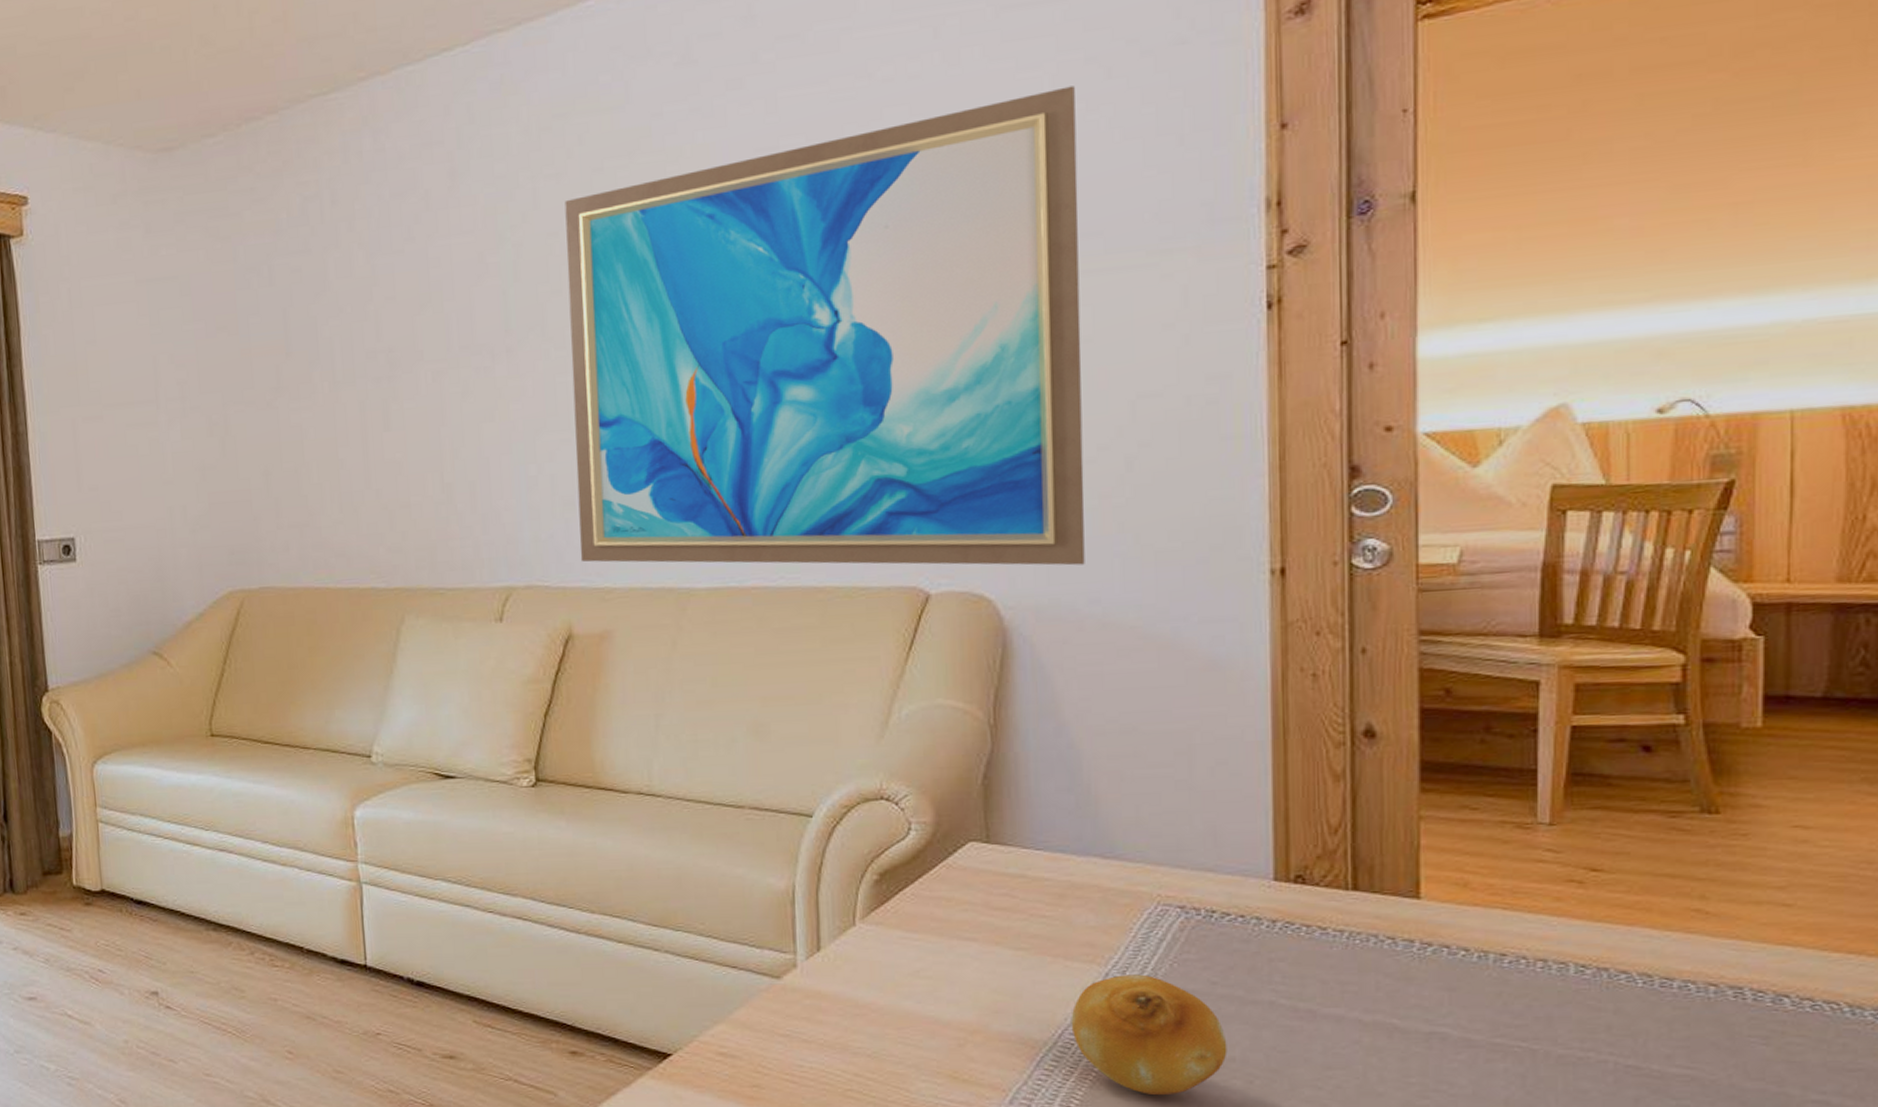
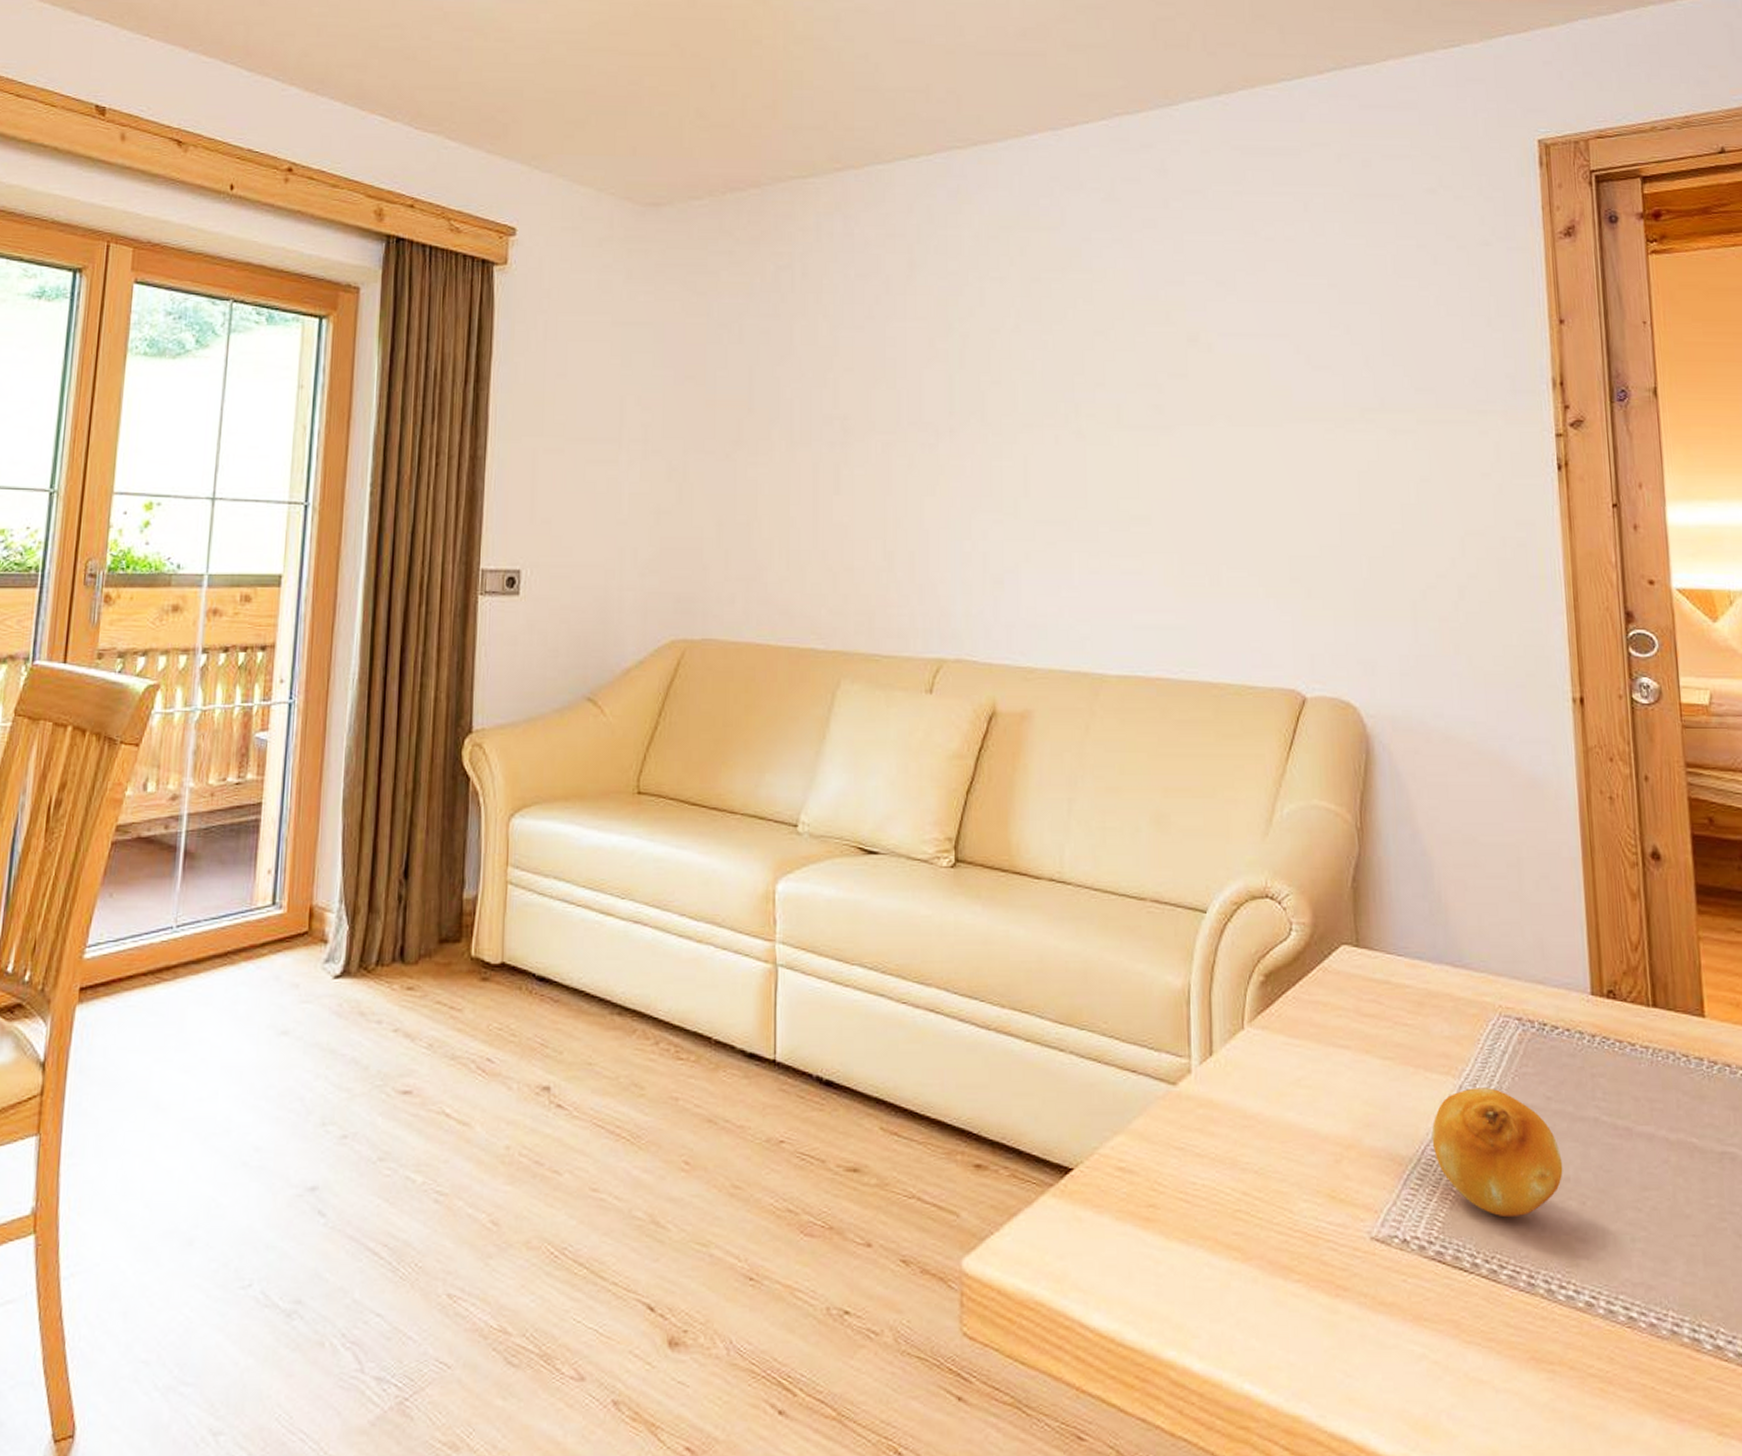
wall art: present [564,86,1085,566] -> none [1006,266,1430,681]

